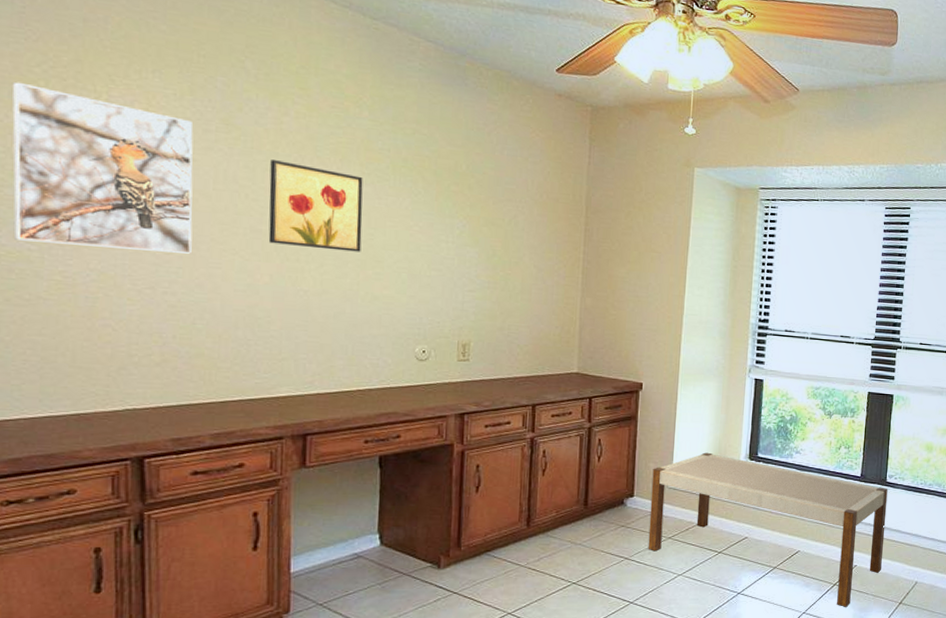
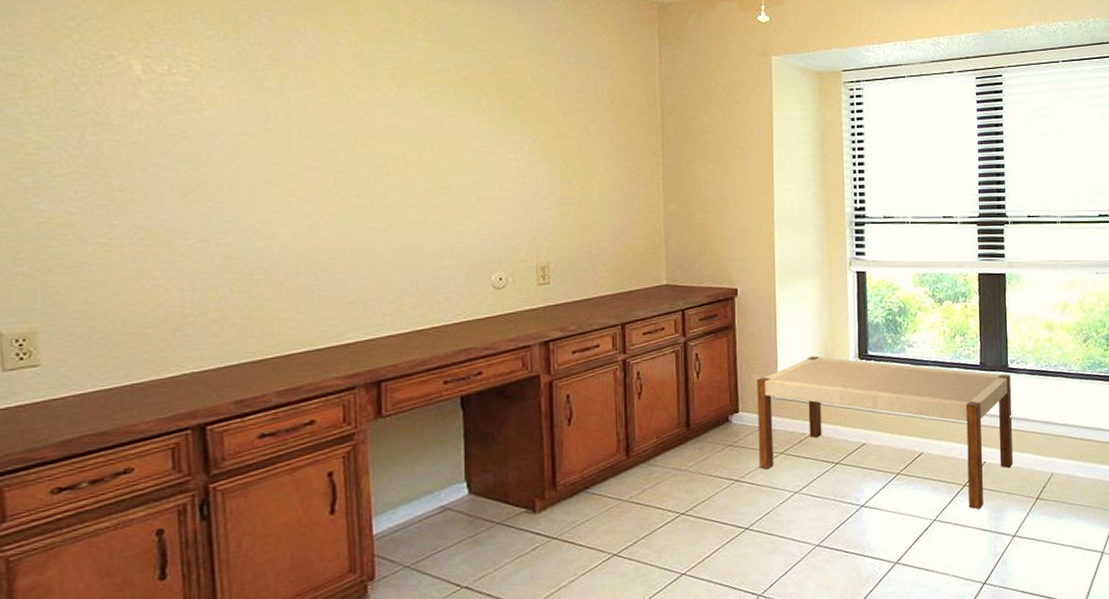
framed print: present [12,81,193,254] -> none [44,38,245,204]
wall art: present [268,160,363,252] -> none [323,93,426,181]

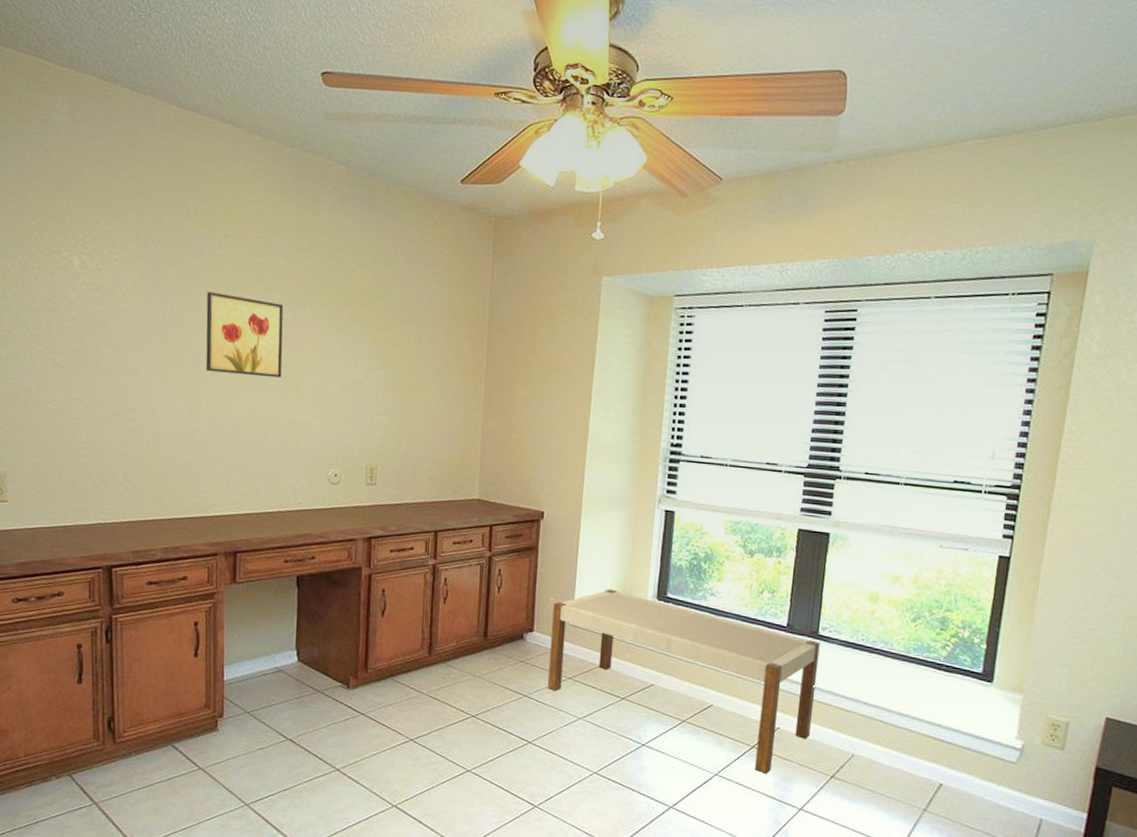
wall art: none [323,93,426,181] -> present [205,292,284,378]

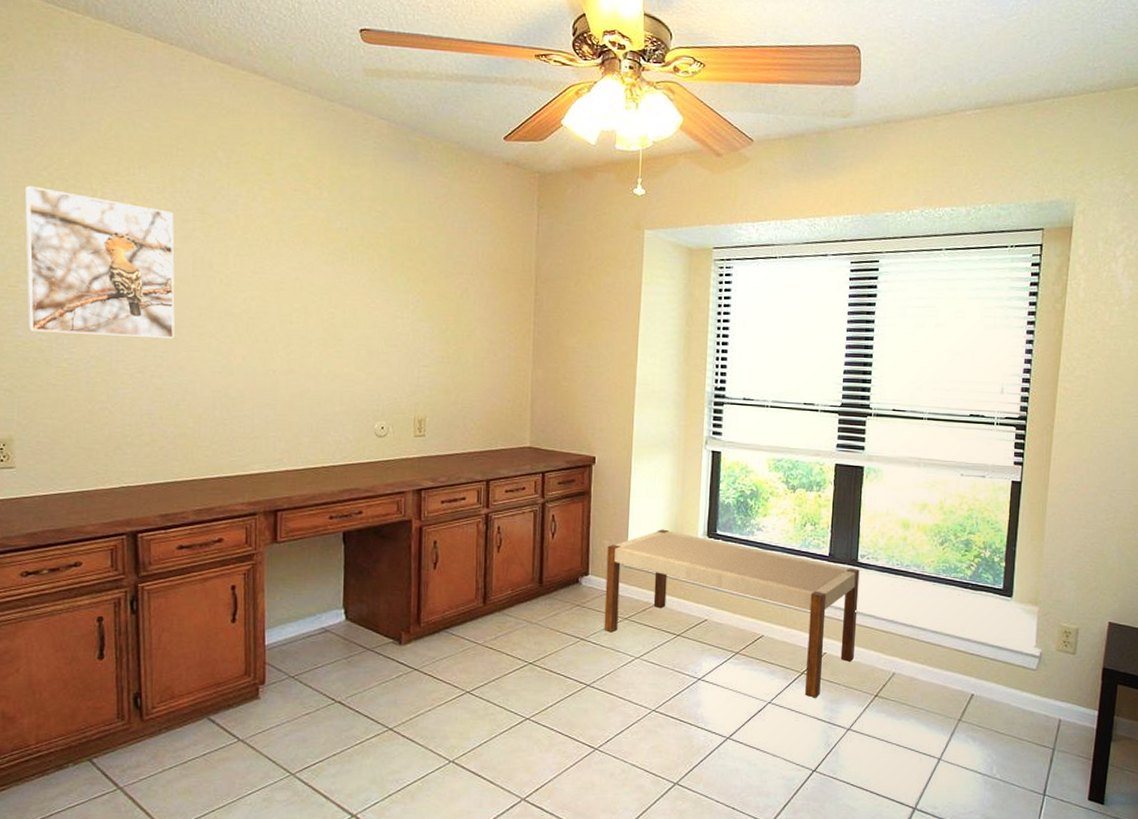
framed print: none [16,235,147,383] -> present [24,185,175,338]
wall art: present [205,292,284,378] -> none [240,245,324,331]

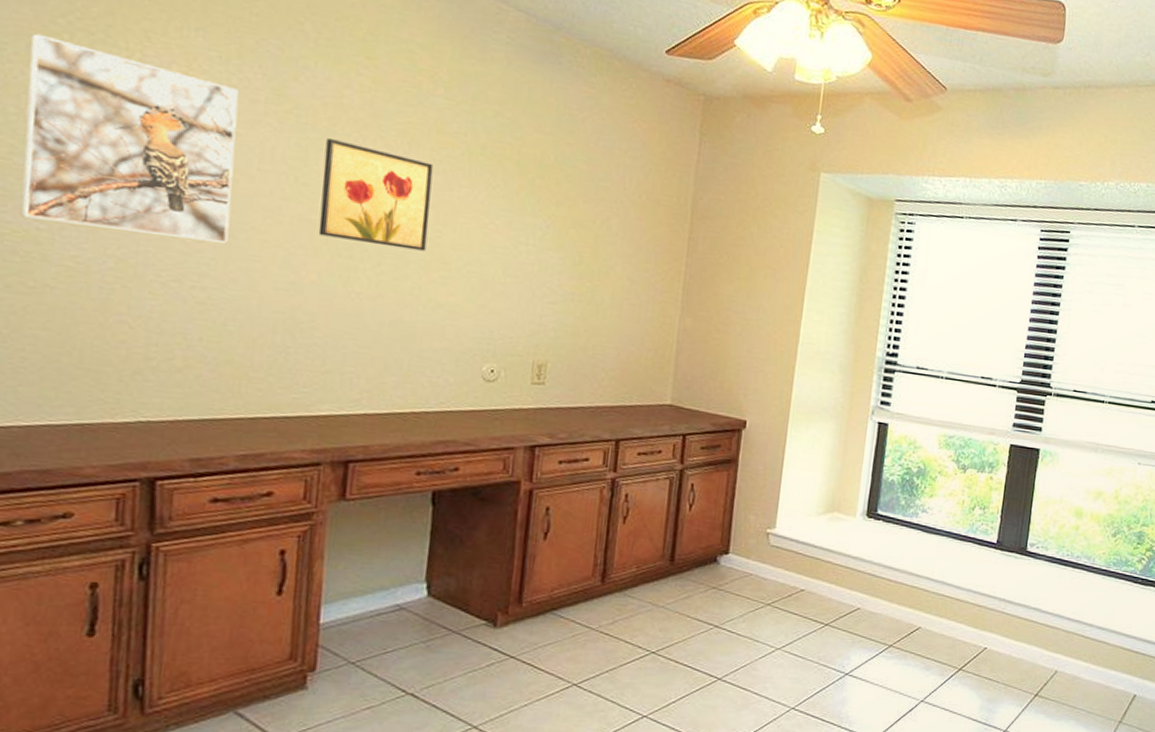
wall art: none [240,245,324,331] -> present [318,138,434,251]
bench: present [604,529,860,698] -> none [742,505,1028,697]

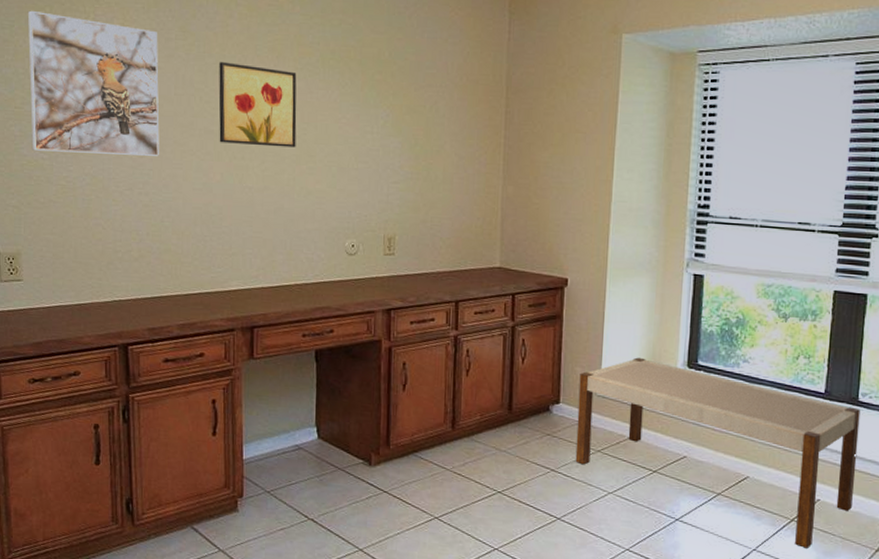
bench: none [742,505,1028,697] -> present [575,357,861,548]

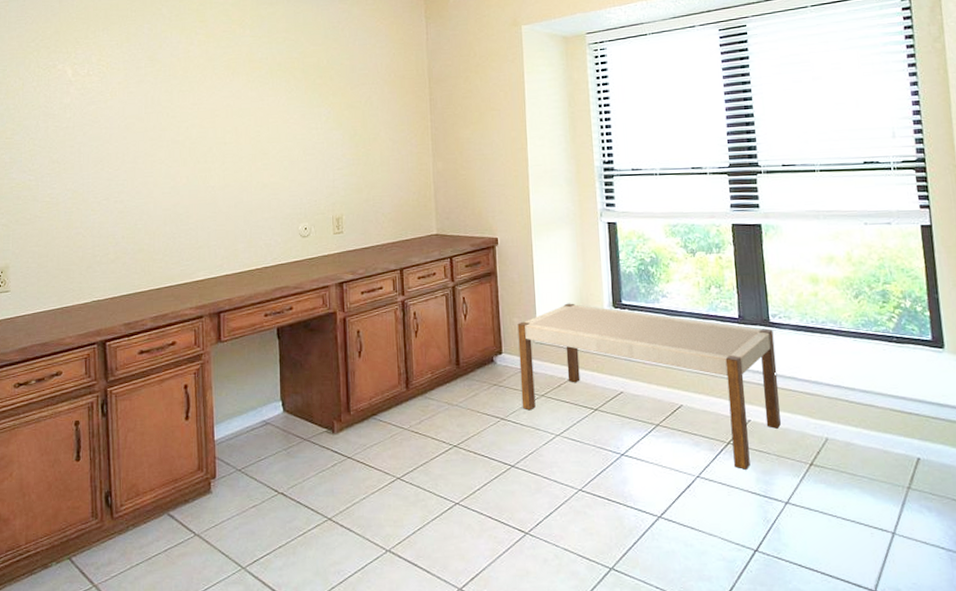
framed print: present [27,10,160,156] -> none [18,55,132,174]
wall art: present [218,62,297,148] -> none [183,82,251,151]

